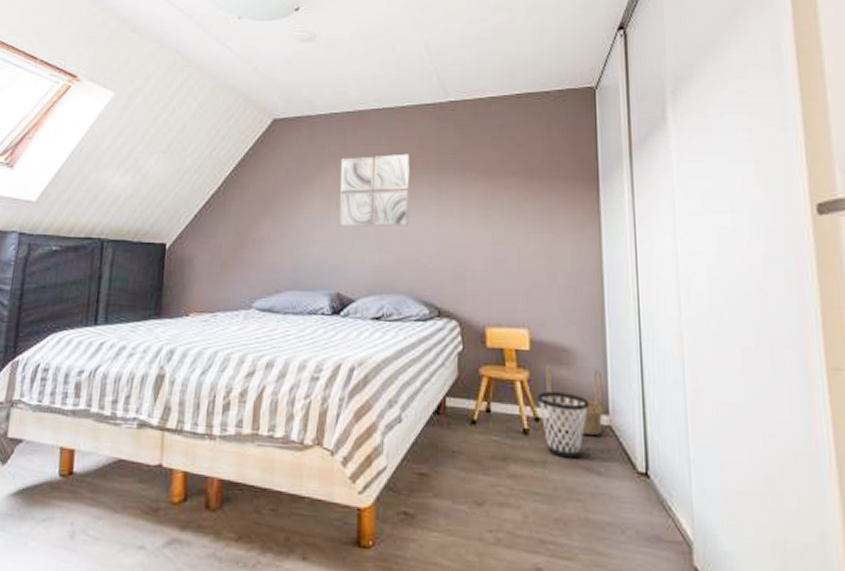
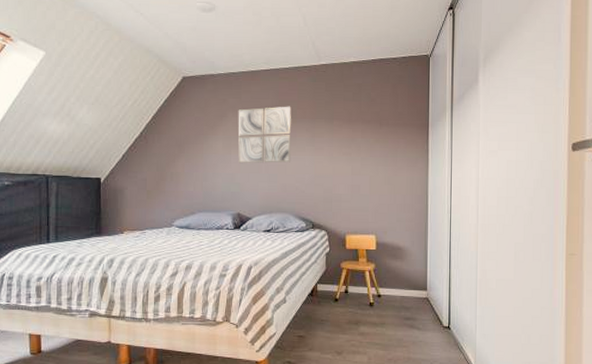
wastebasket: present [536,392,590,459] -> none [379,277,415,320]
basket: present [545,364,604,435] -> none [385,259,424,304]

